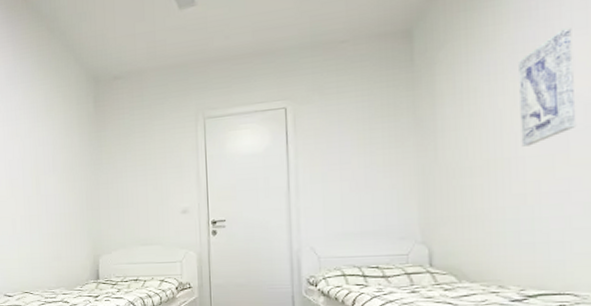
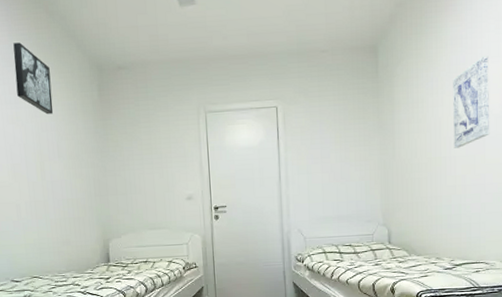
wall art: none [16,61,50,129] -> present [13,42,54,115]

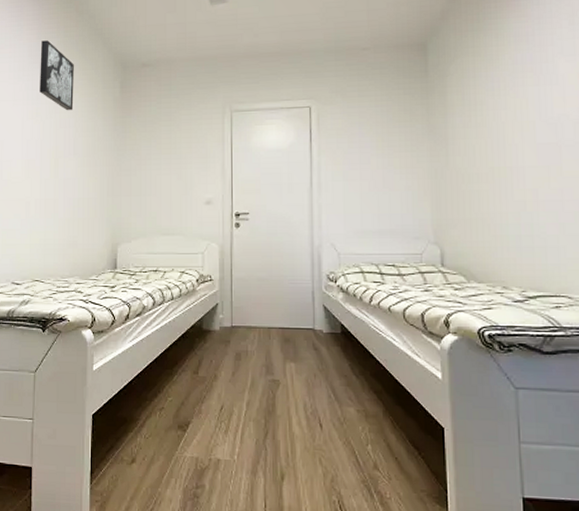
wall art: present [453,56,490,148] -> none [518,54,568,157]

